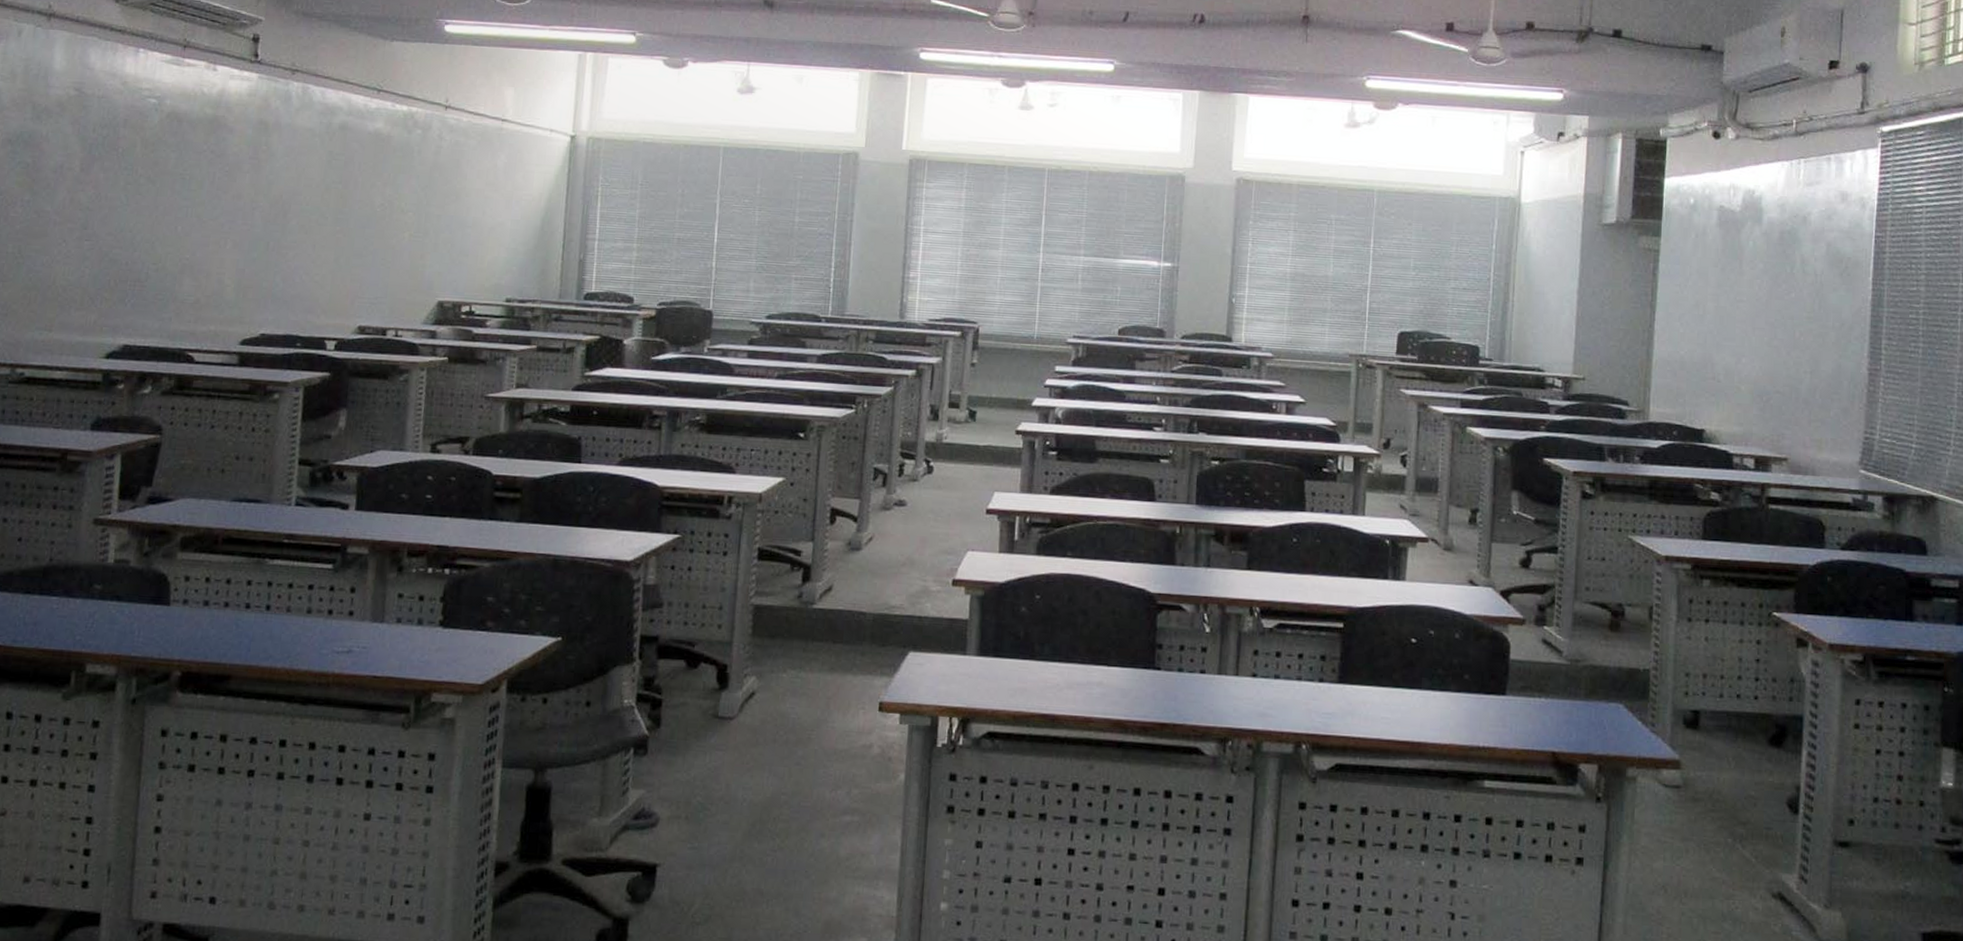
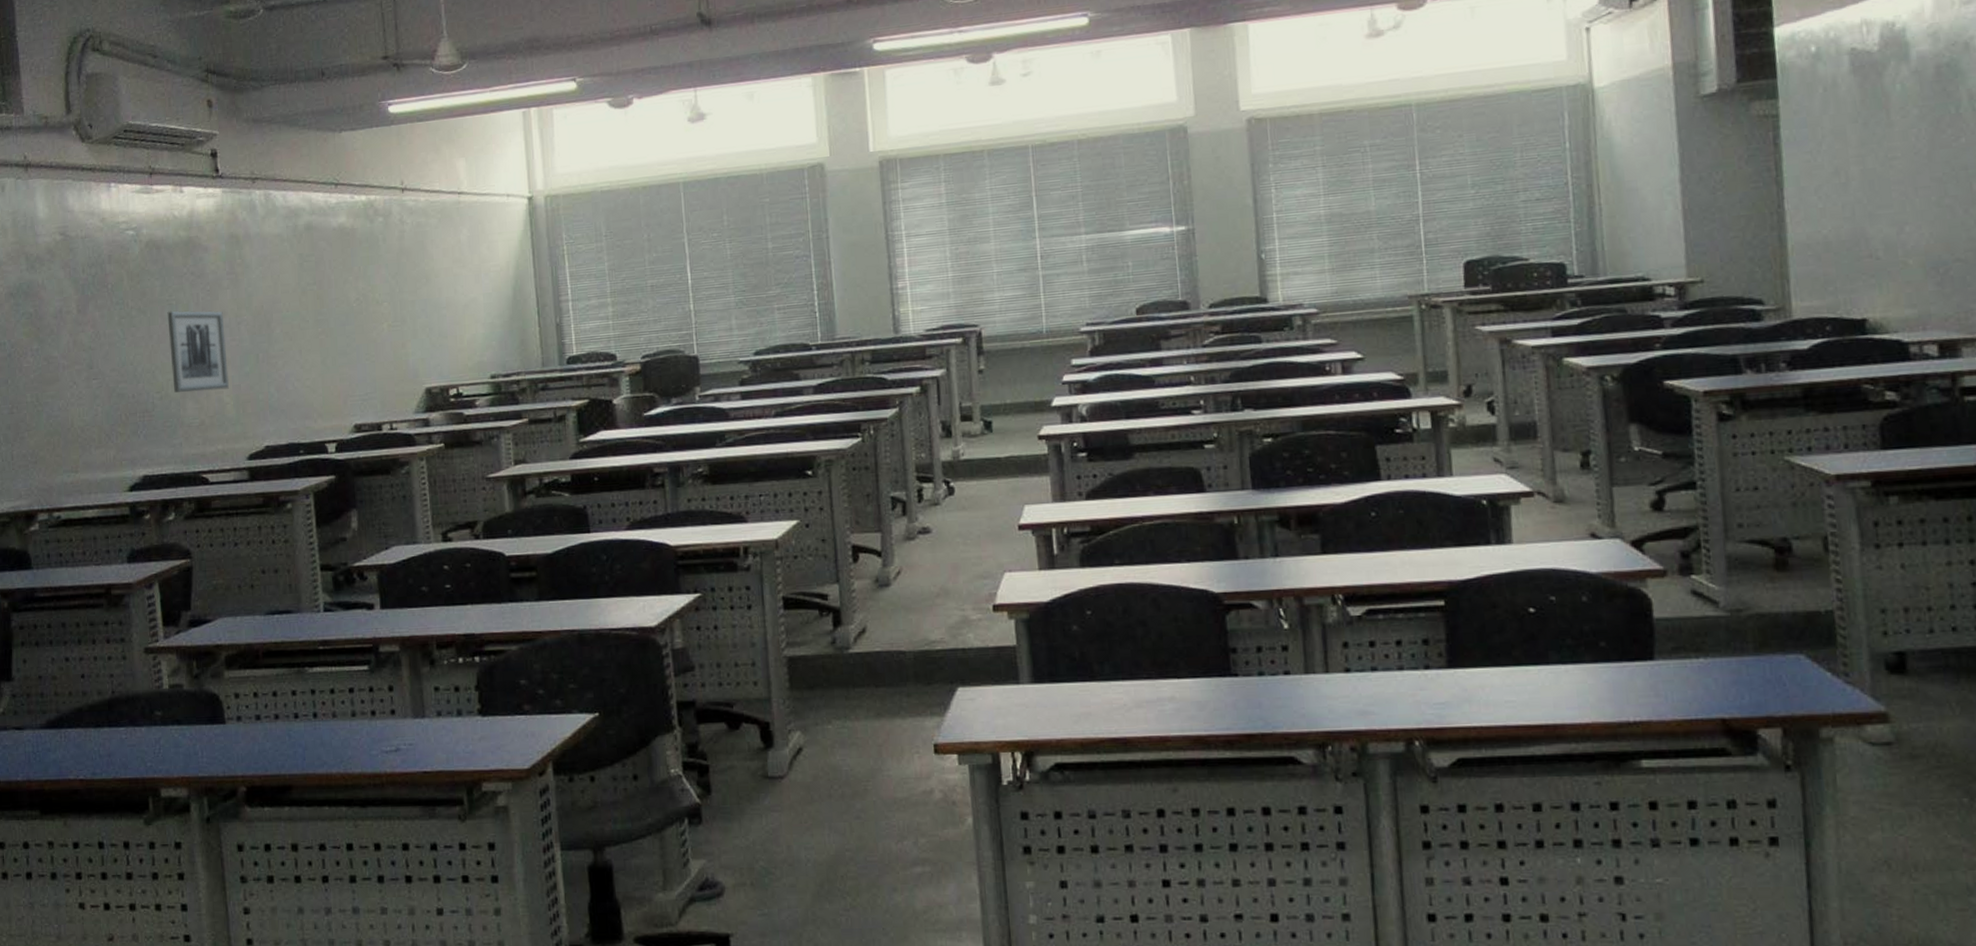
wall art: none [172,185,239,272] -> present [167,311,230,393]

